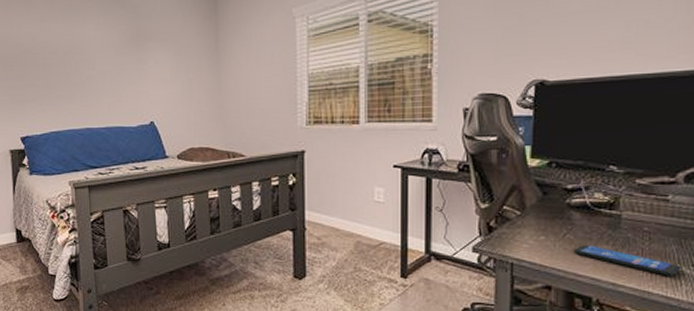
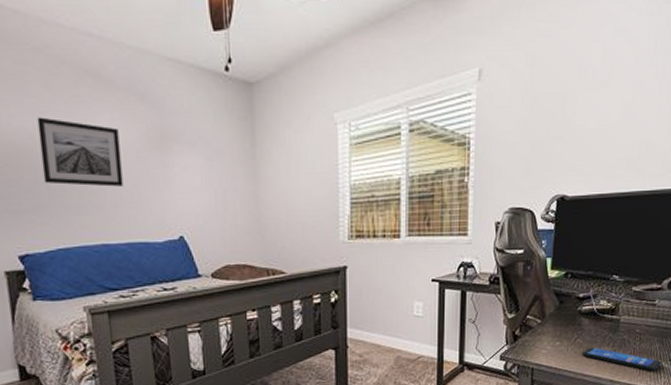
wall art: none [40,24,105,80] -> present [37,117,123,187]

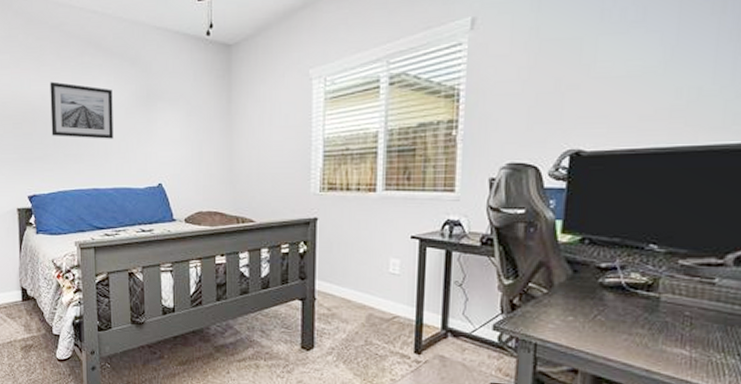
smartphone: present [581,347,662,371] -> none [603,327,725,366]

